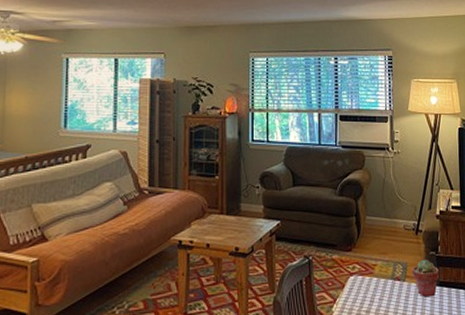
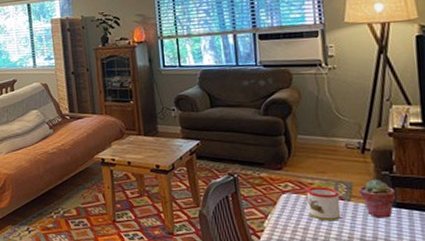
mug: none [370,267,397,303] -> present [306,186,342,222]

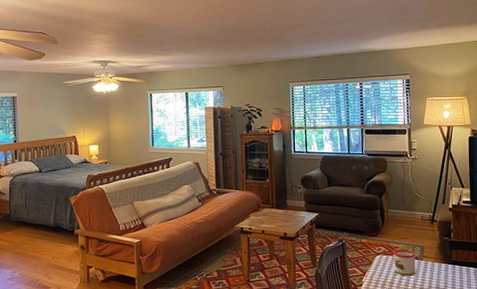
potted succulent: present [358,179,397,218] -> none [428,243,453,273]

